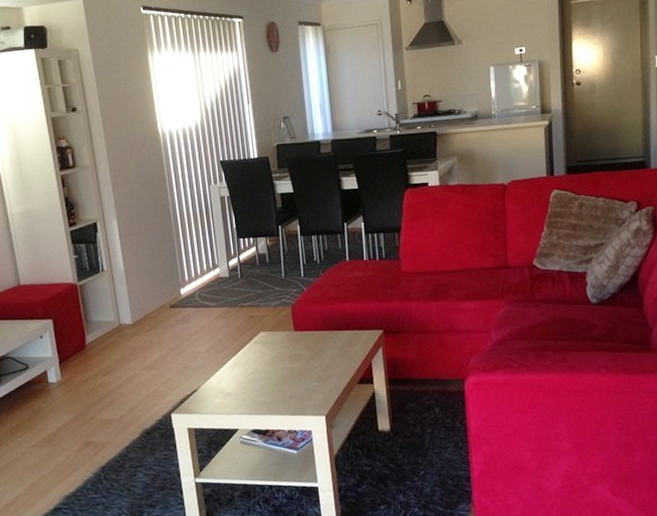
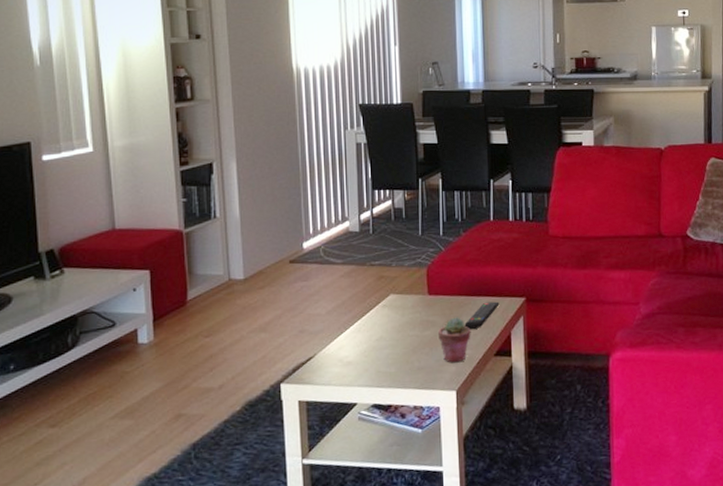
potted succulent: none [306,350,336,392] -> present [438,317,471,363]
remote control: none [329,334,360,360] -> present [464,301,500,329]

